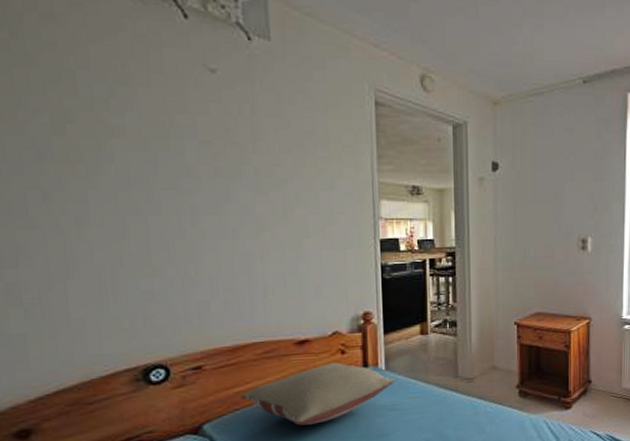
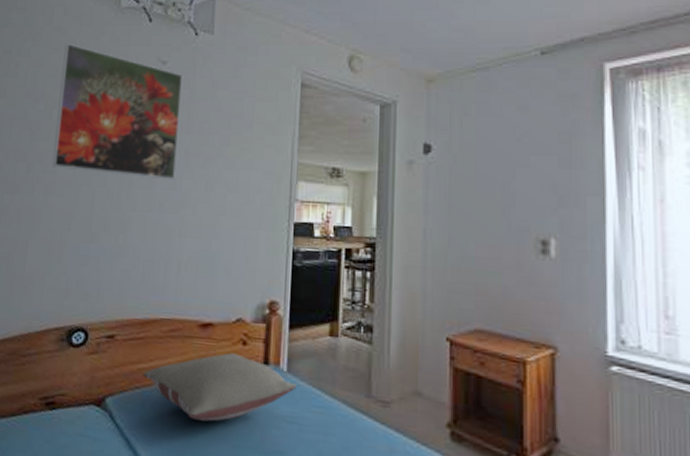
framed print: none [65,37,248,203] -> present [52,43,182,179]

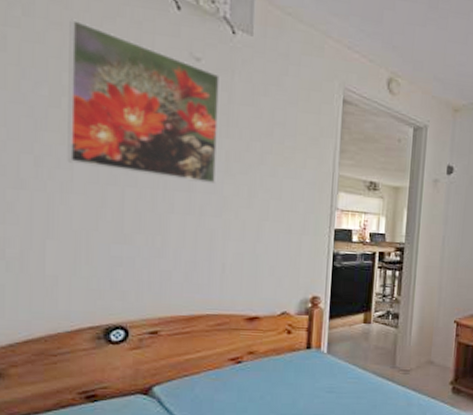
pillow: present [143,352,297,422] -> none [191,341,335,398]

